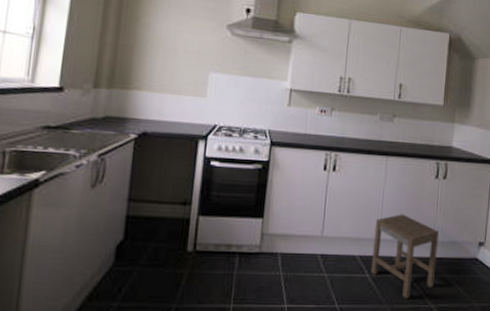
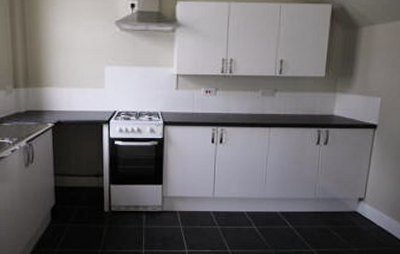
stool: present [370,214,439,299] -> none [257,177,320,245]

